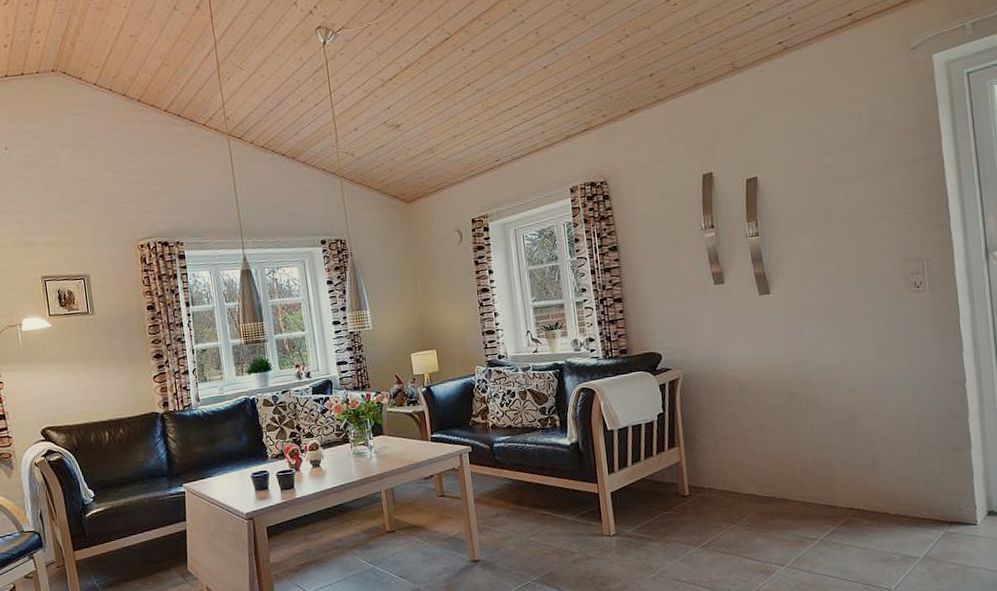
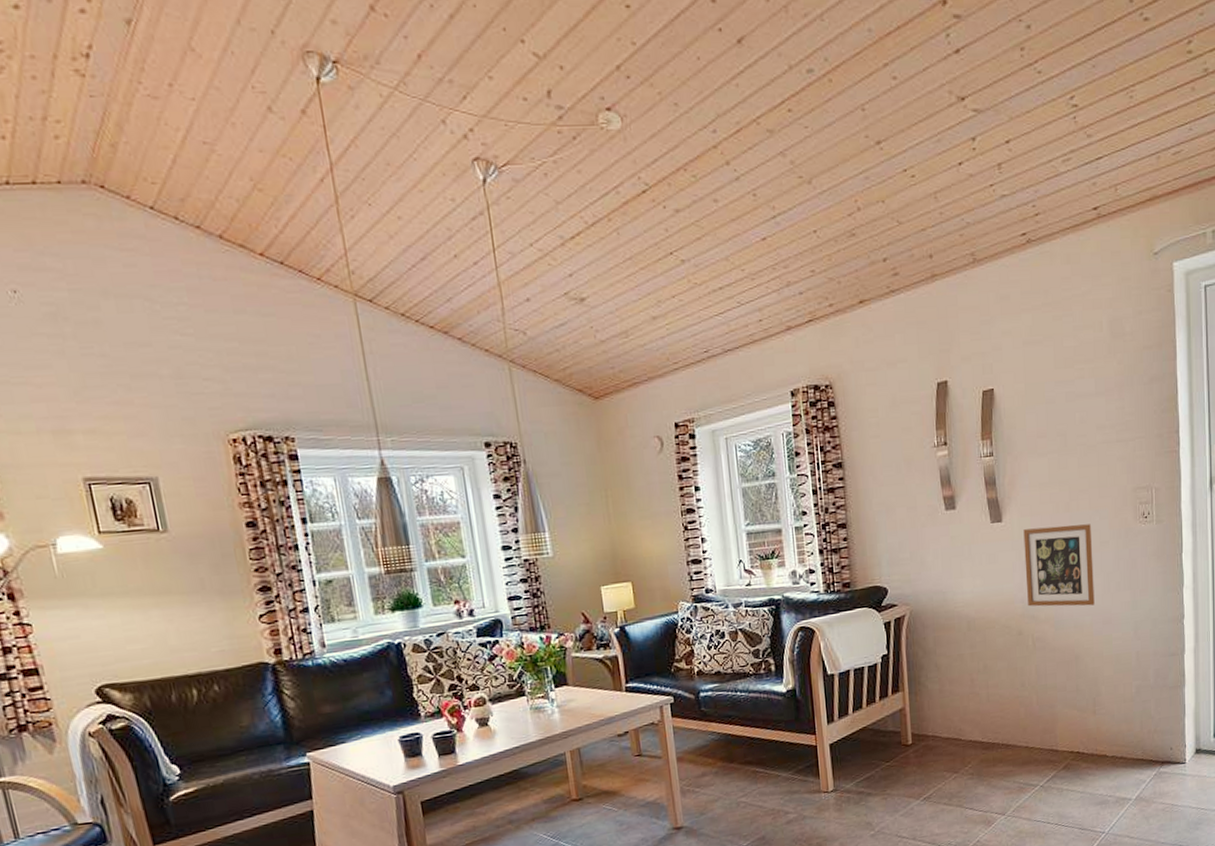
picture frame: none [792,294,868,371] -> present [1023,524,1095,607]

